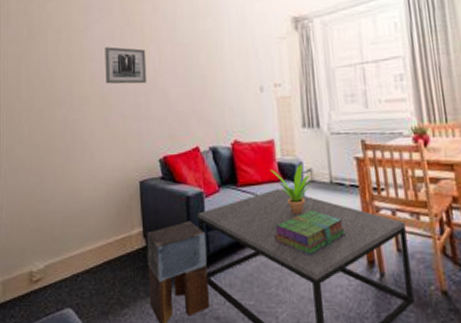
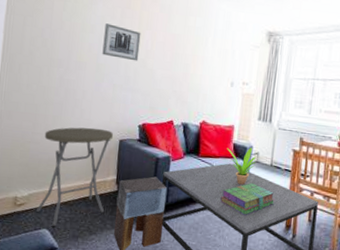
side table: none [54,171,135,305] -> present [35,127,113,228]

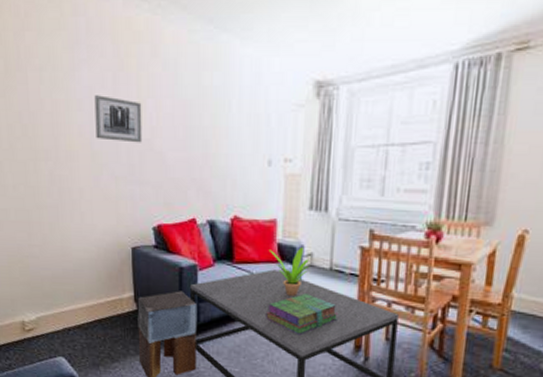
side table: present [35,127,113,228] -> none [43,234,125,355]

